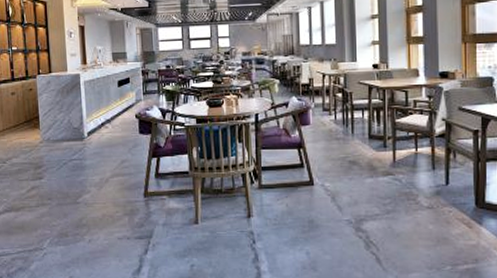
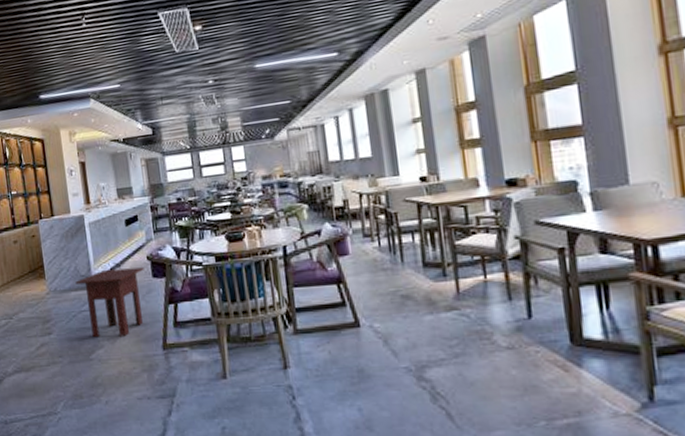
side table: none [68,124,132,184] -> present [75,267,144,338]

